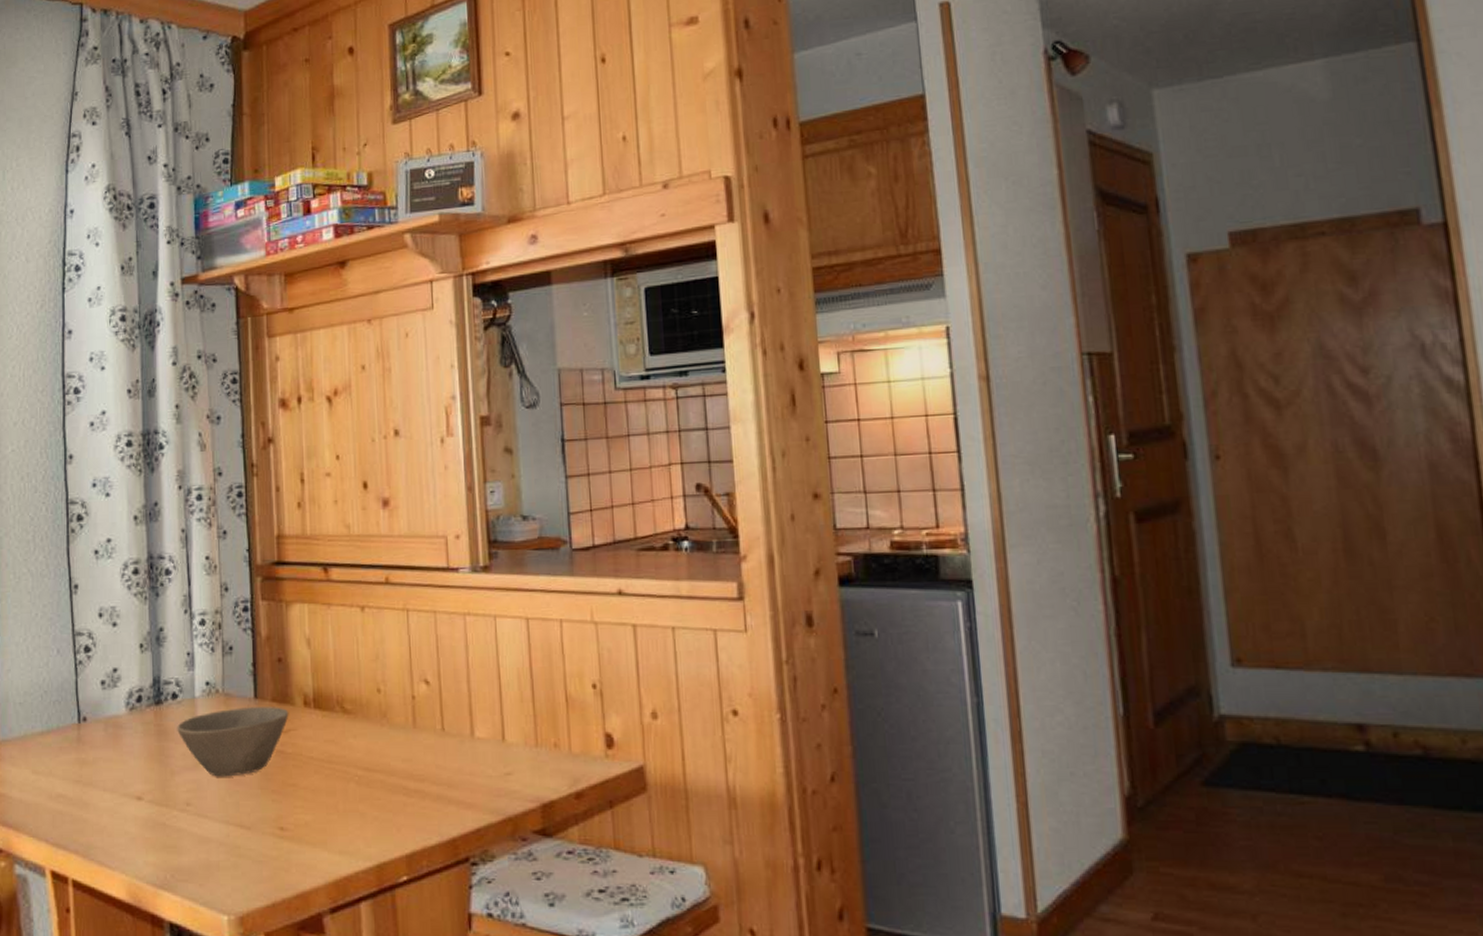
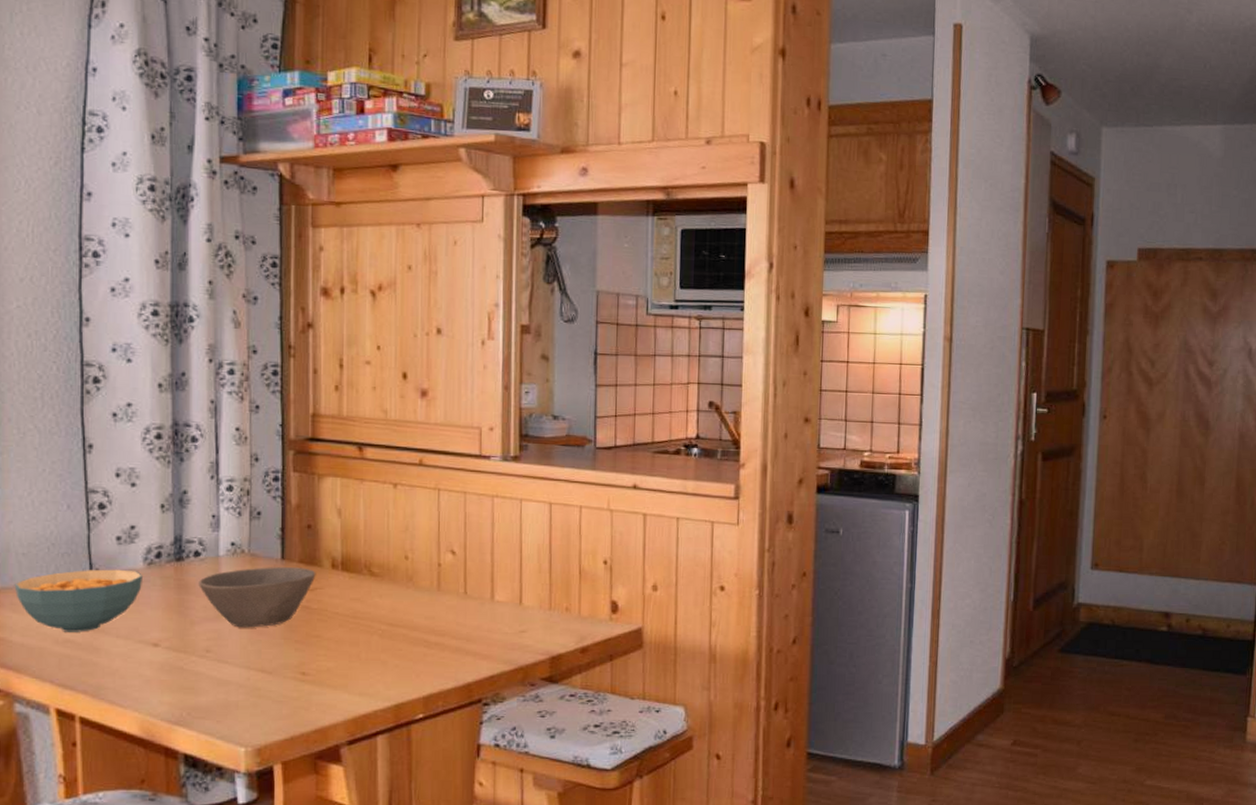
cereal bowl: none [13,716,125,786] -> present [14,569,142,632]

